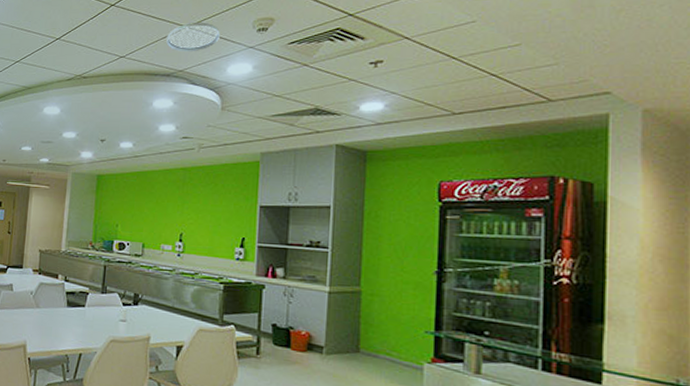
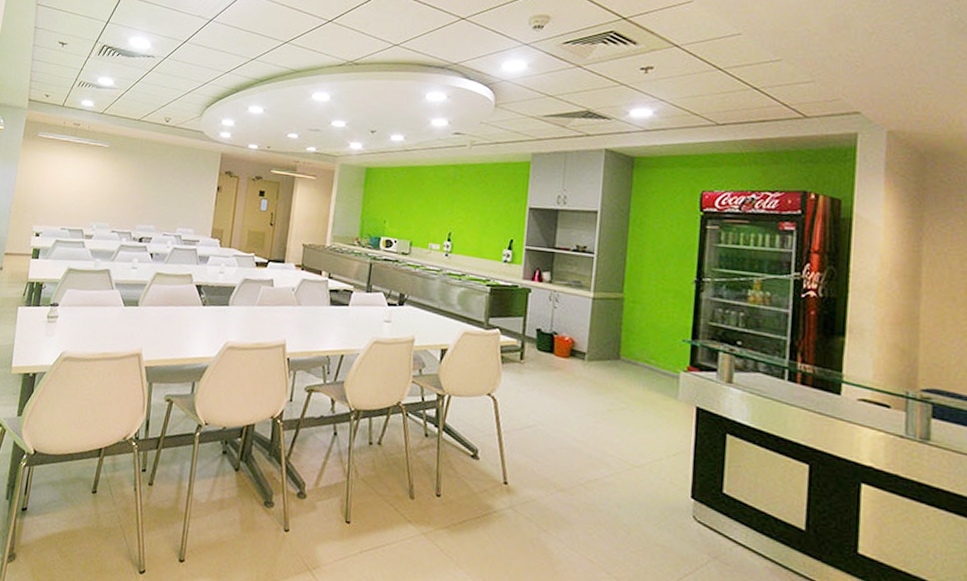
ceiling vent: present [166,22,220,53] -> none [442,14,496,45]

